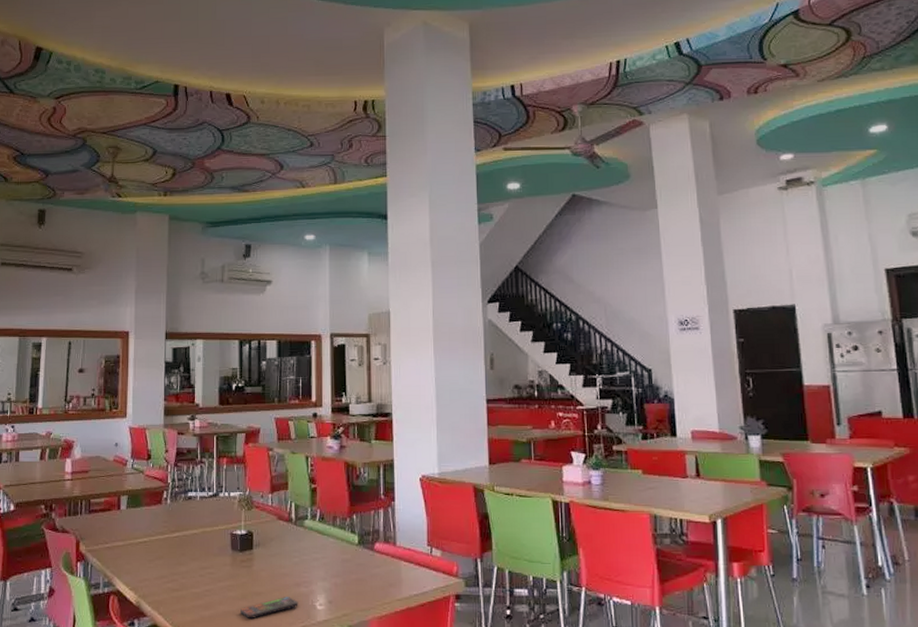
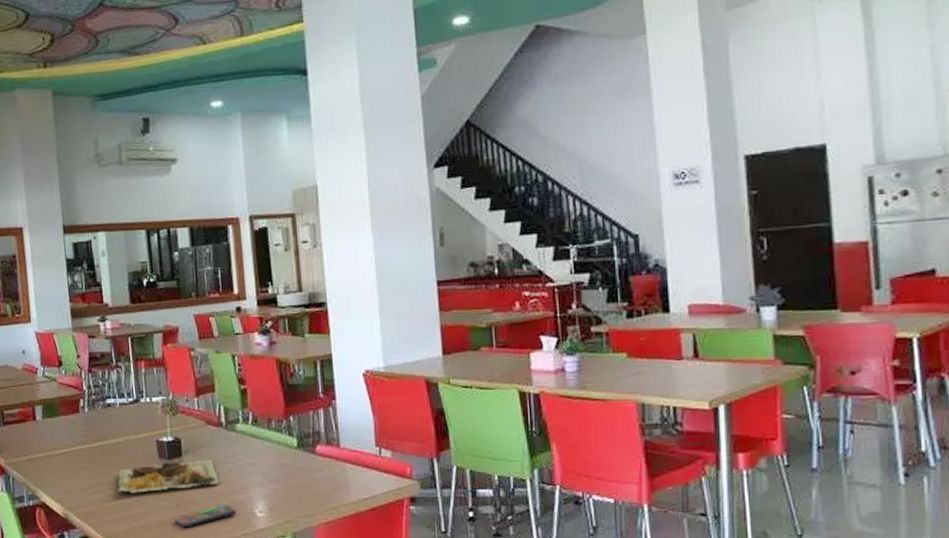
food plate: none [190,552,285,583] -> present [118,459,220,493]

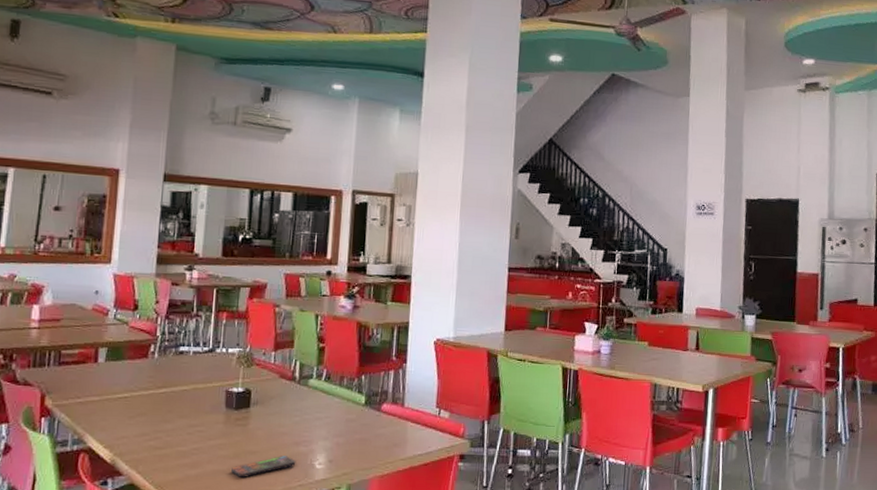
food plate: present [118,459,220,493] -> none [176,411,284,442]

